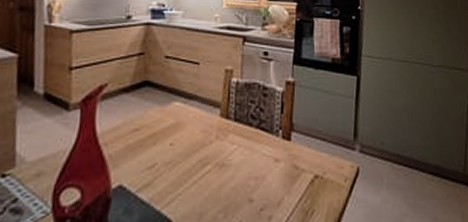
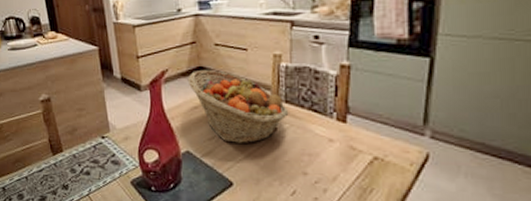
fruit basket: none [130,84,238,172] -> present [187,69,289,145]

